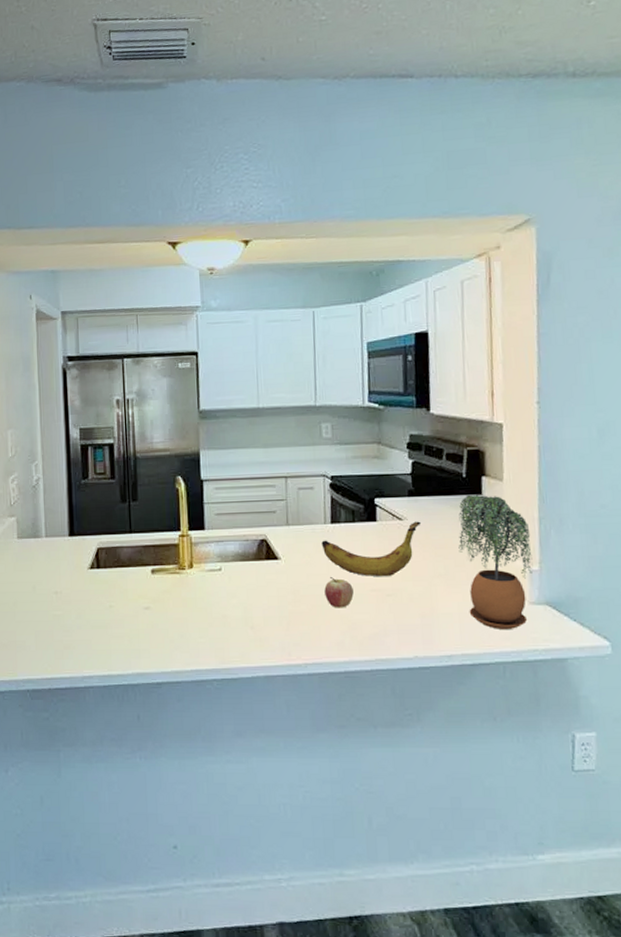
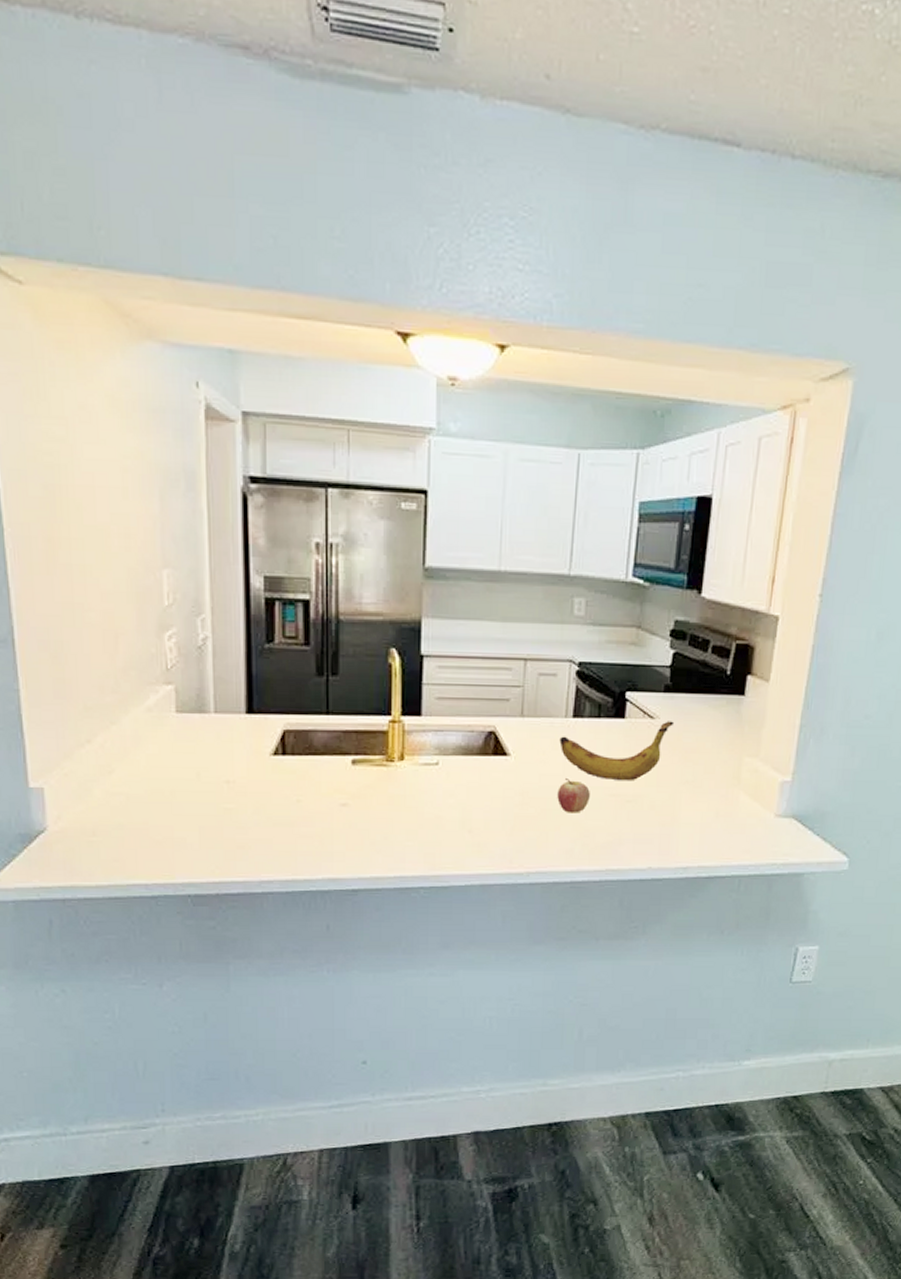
potted plant: present [458,494,533,629] -> none [710,694,789,842]

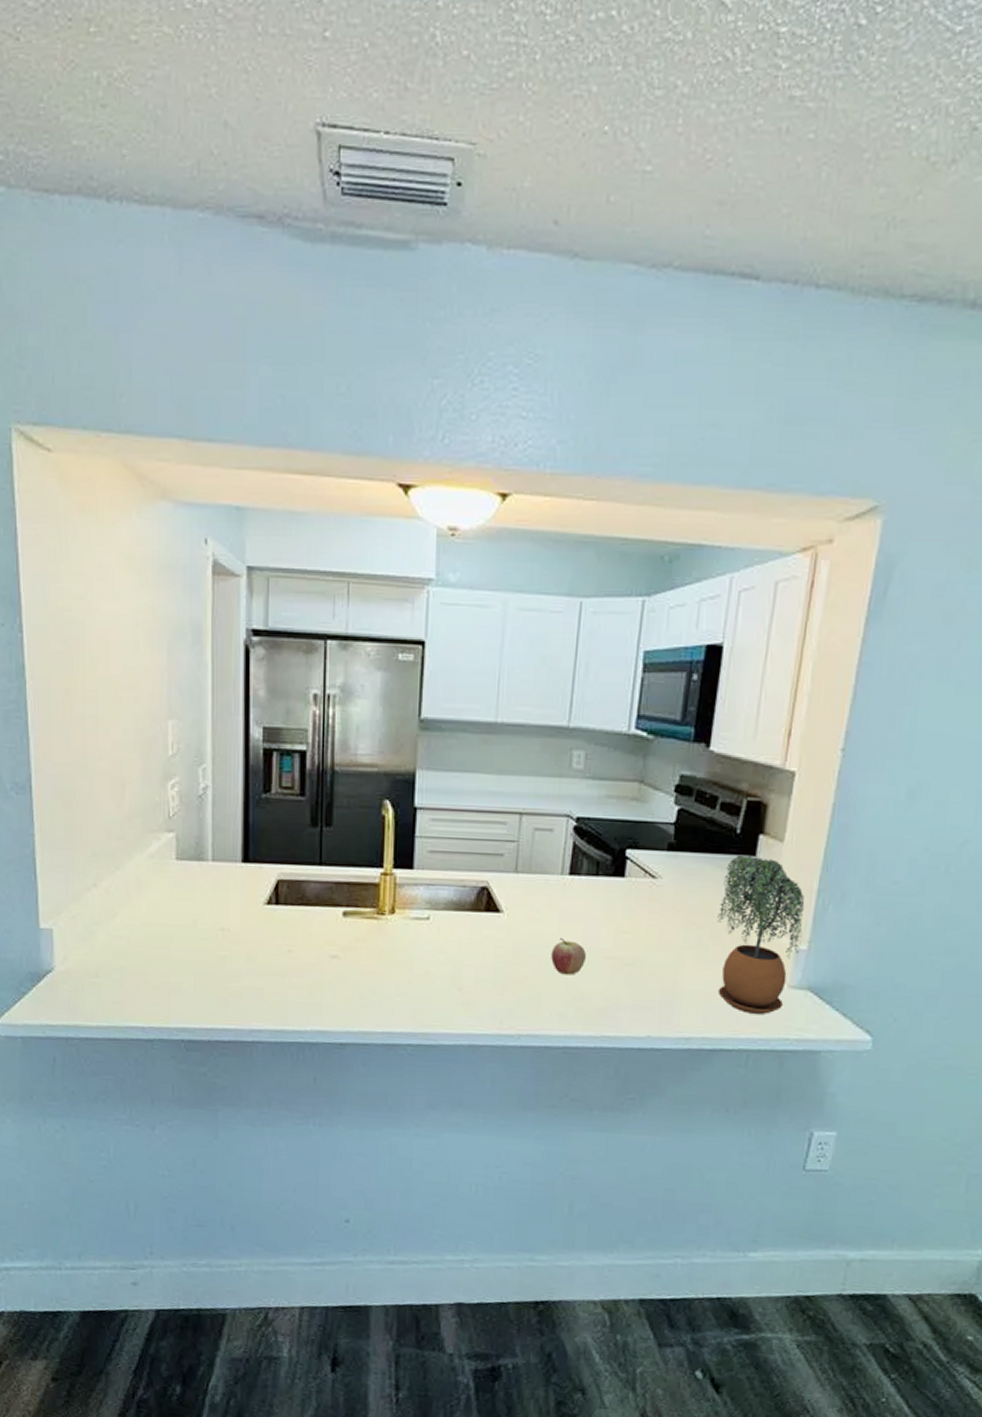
banana: present [559,721,675,780] -> none [554,881,678,943]
potted plant: none [710,694,789,842] -> present [717,854,805,1014]

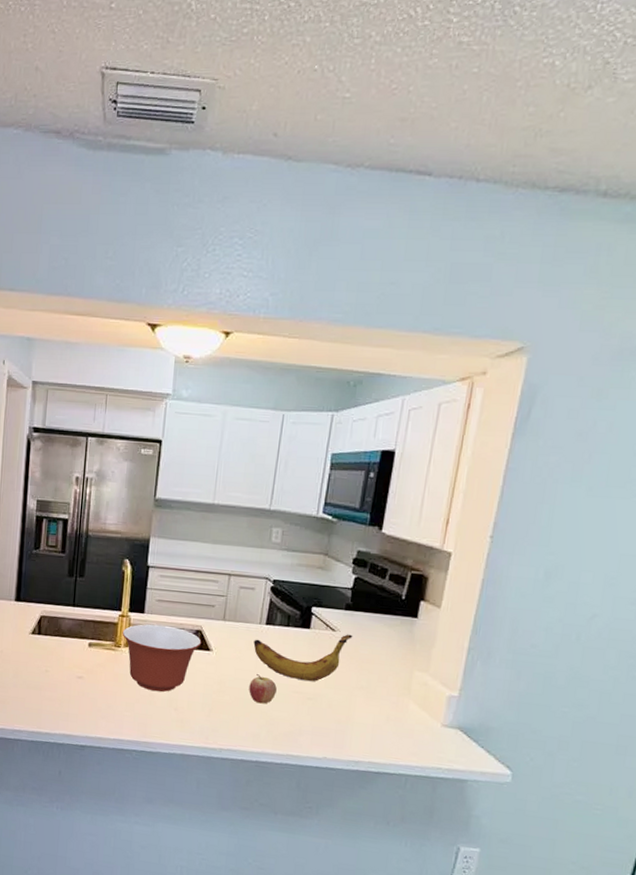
mixing bowl: none [386,882,489,969] -> present [122,624,202,692]
banana: none [554,881,678,943] -> present [253,634,353,681]
potted plant: present [717,854,805,1014] -> none [383,616,457,747]

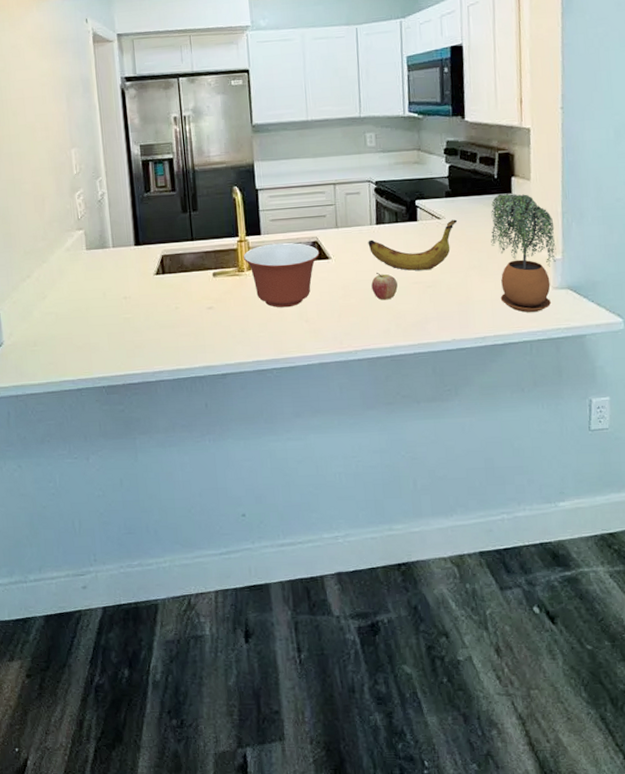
potted plant: none [383,616,457,747] -> present [491,193,557,312]

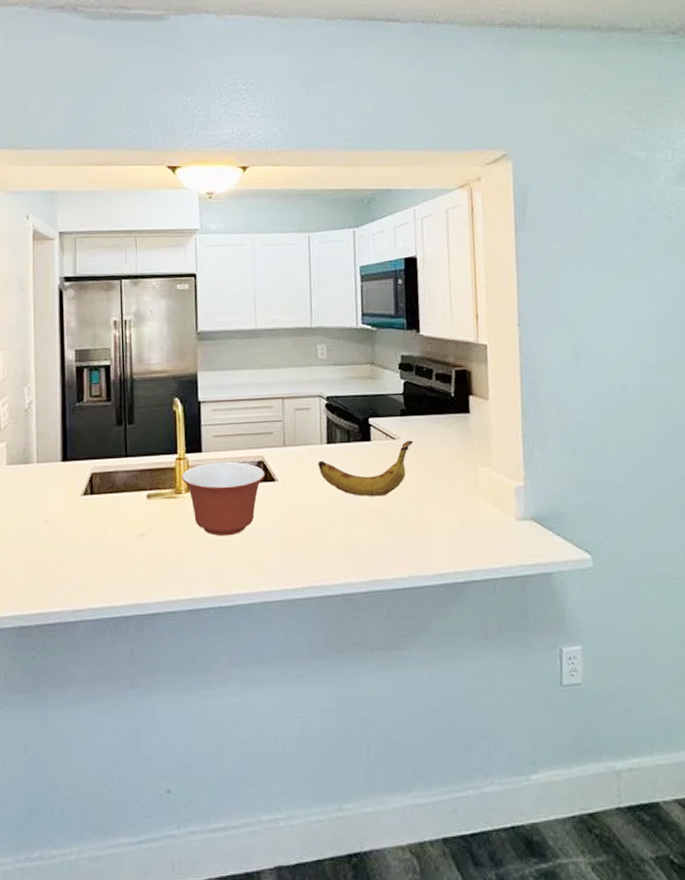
fruit: present [371,273,398,300] -> none [321,498,350,530]
potted plant: present [491,193,557,312] -> none [448,413,519,546]

